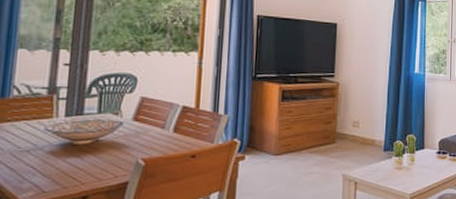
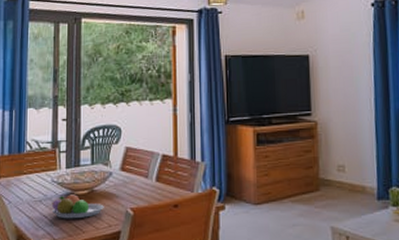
fruit bowl: none [42,144,110,171] -> present [51,194,104,219]

